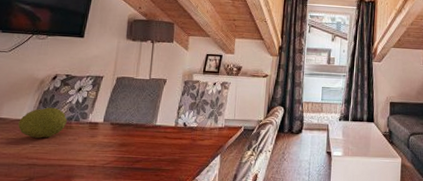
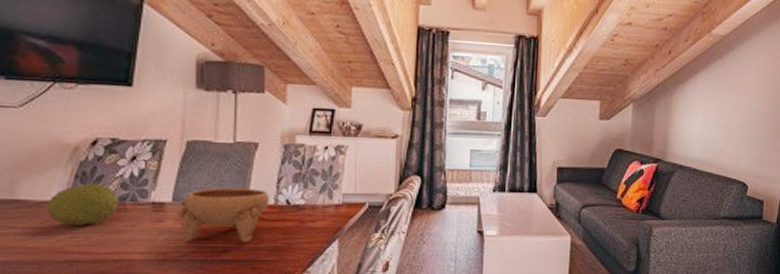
bowl: none [105,112,172,155] -> present [175,187,269,243]

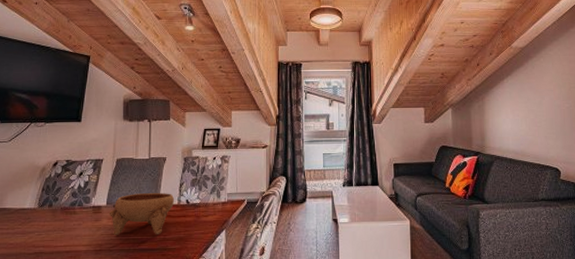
fruit: present [47,183,118,226] -> none [23,194,70,226]

